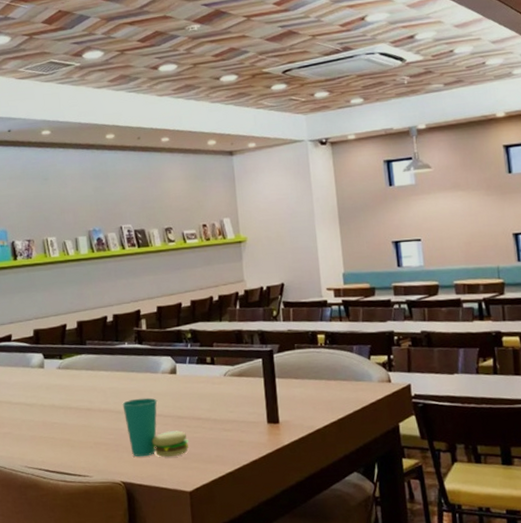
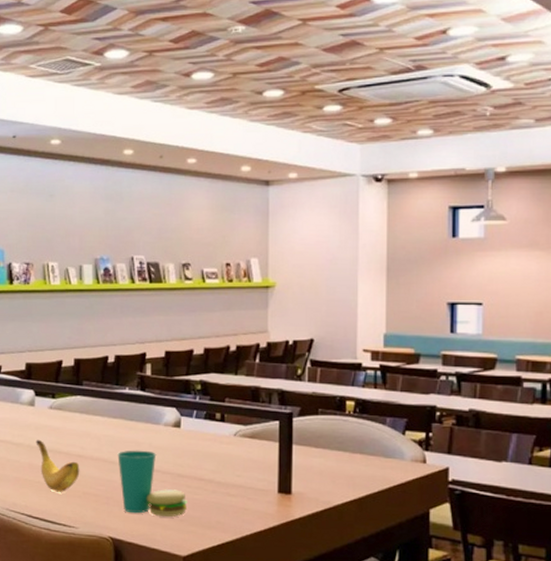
banana: none [47,398,90,445] -> present [36,439,80,492]

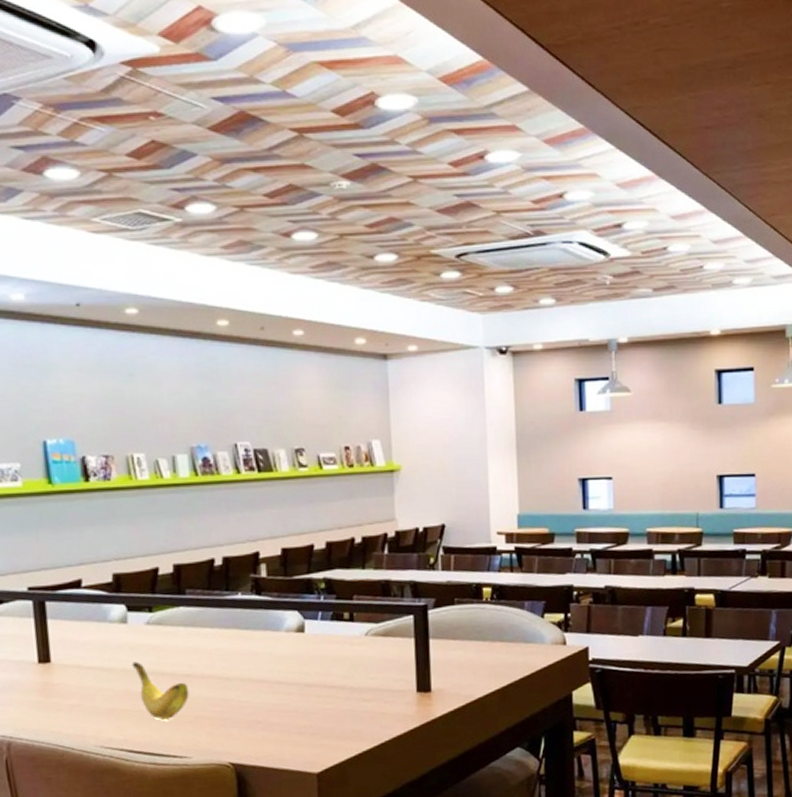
cup: present [117,450,188,517] -> none [233,661,319,733]

